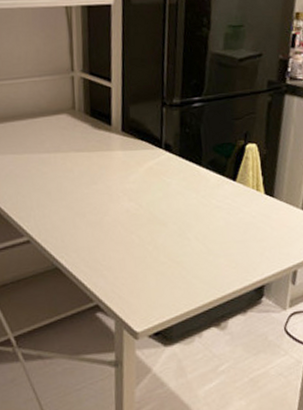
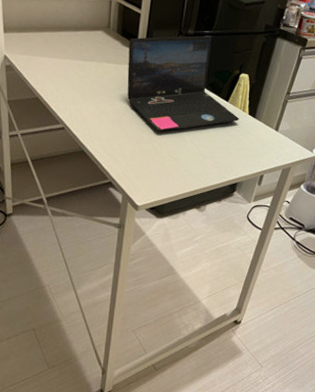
laptop: none [101,104,254,230] -> present [127,36,239,131]

